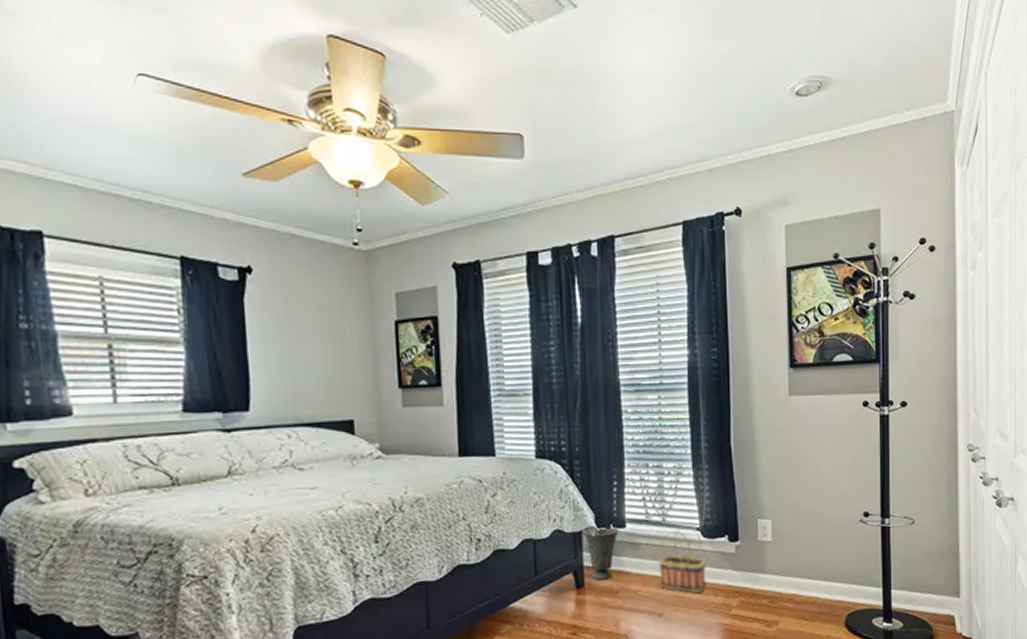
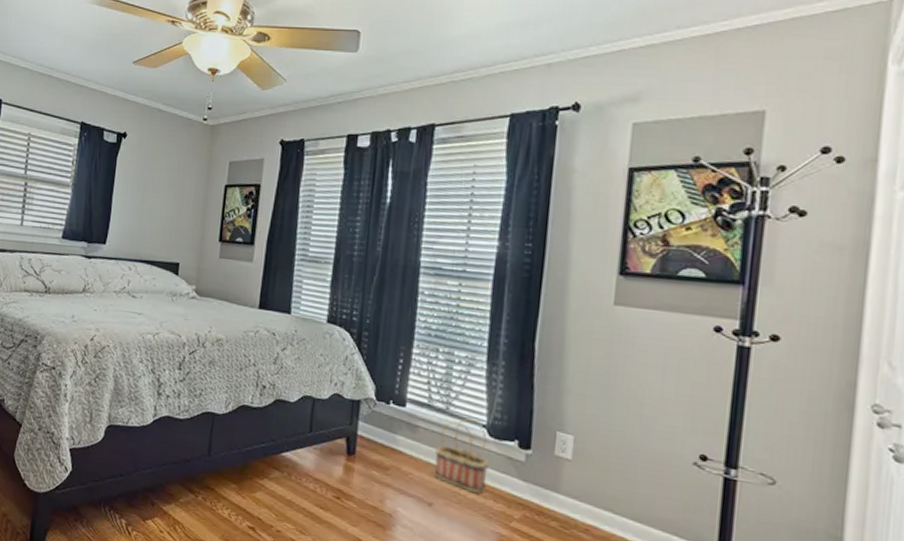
vase: present [583,526,619,581] -> none [361,399,398,454]

